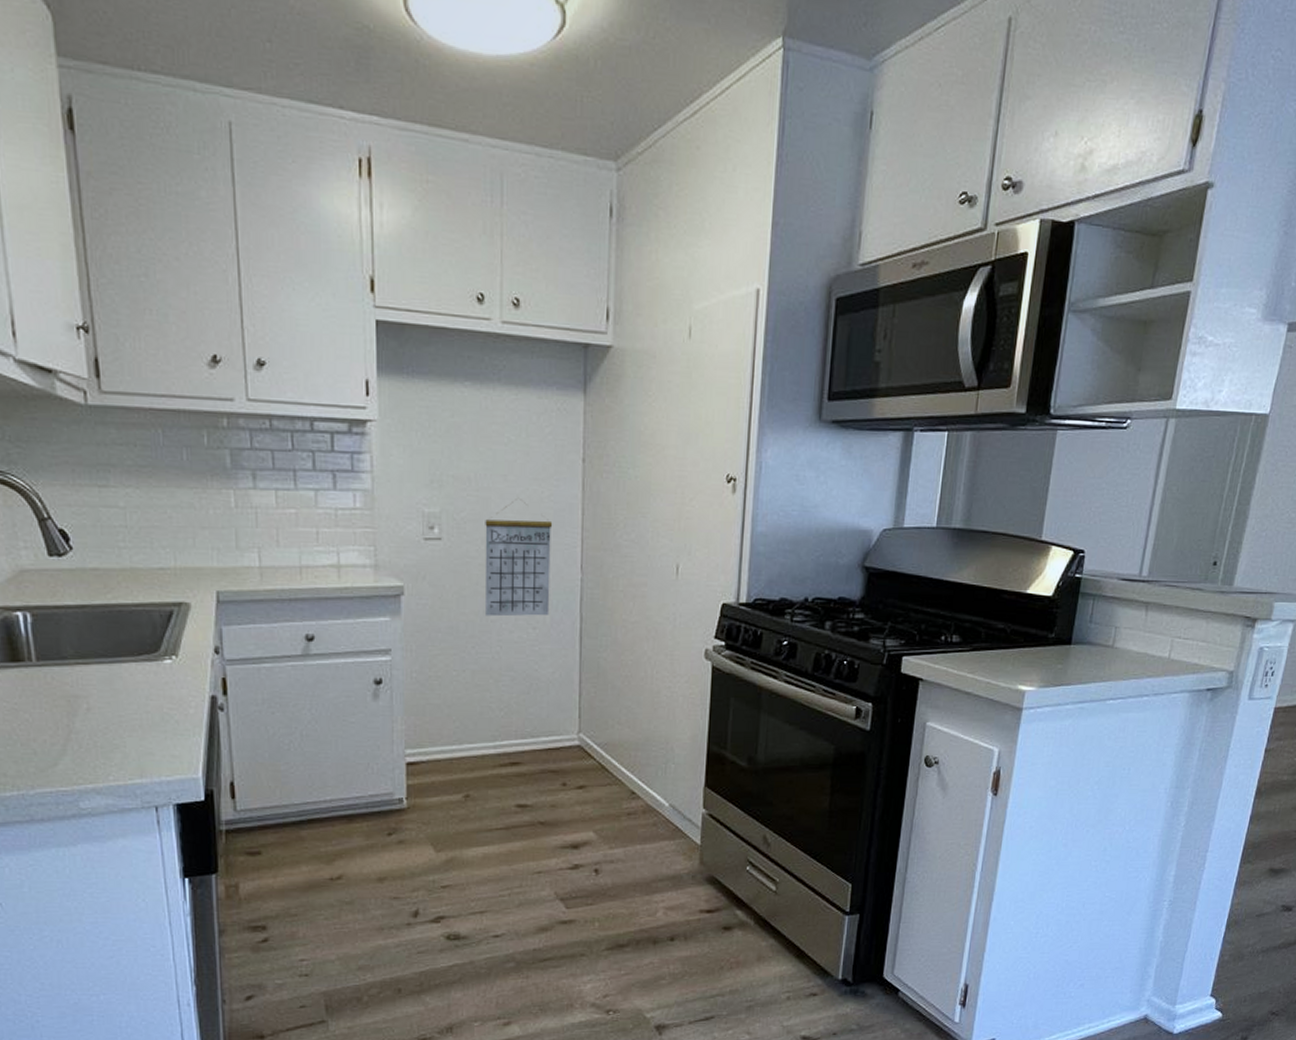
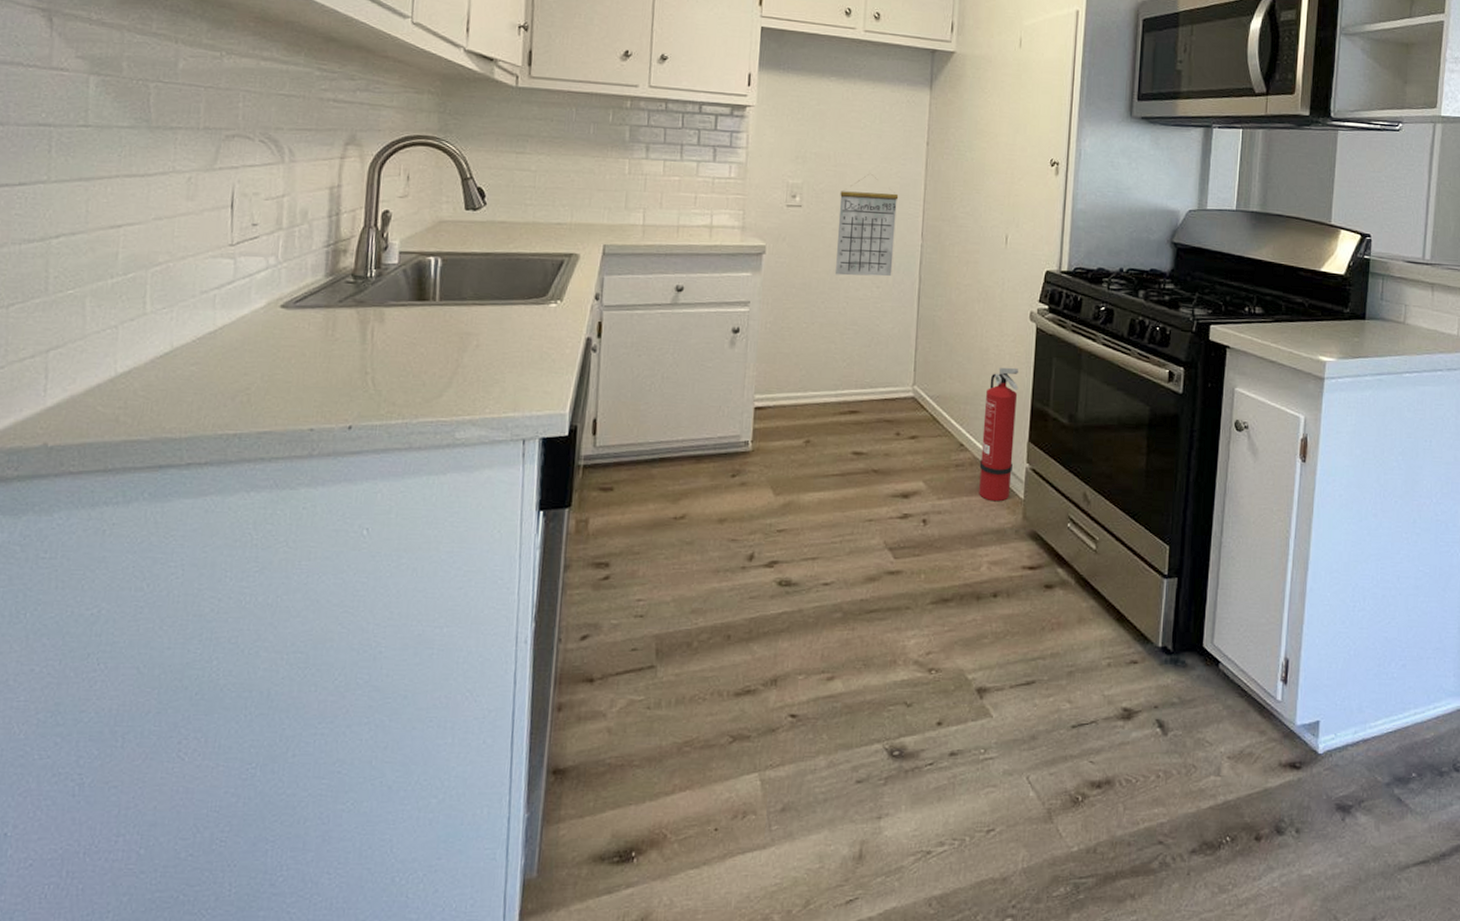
fire extinguisher: none [653,710,693,849] -> present [979,367,1018,502]

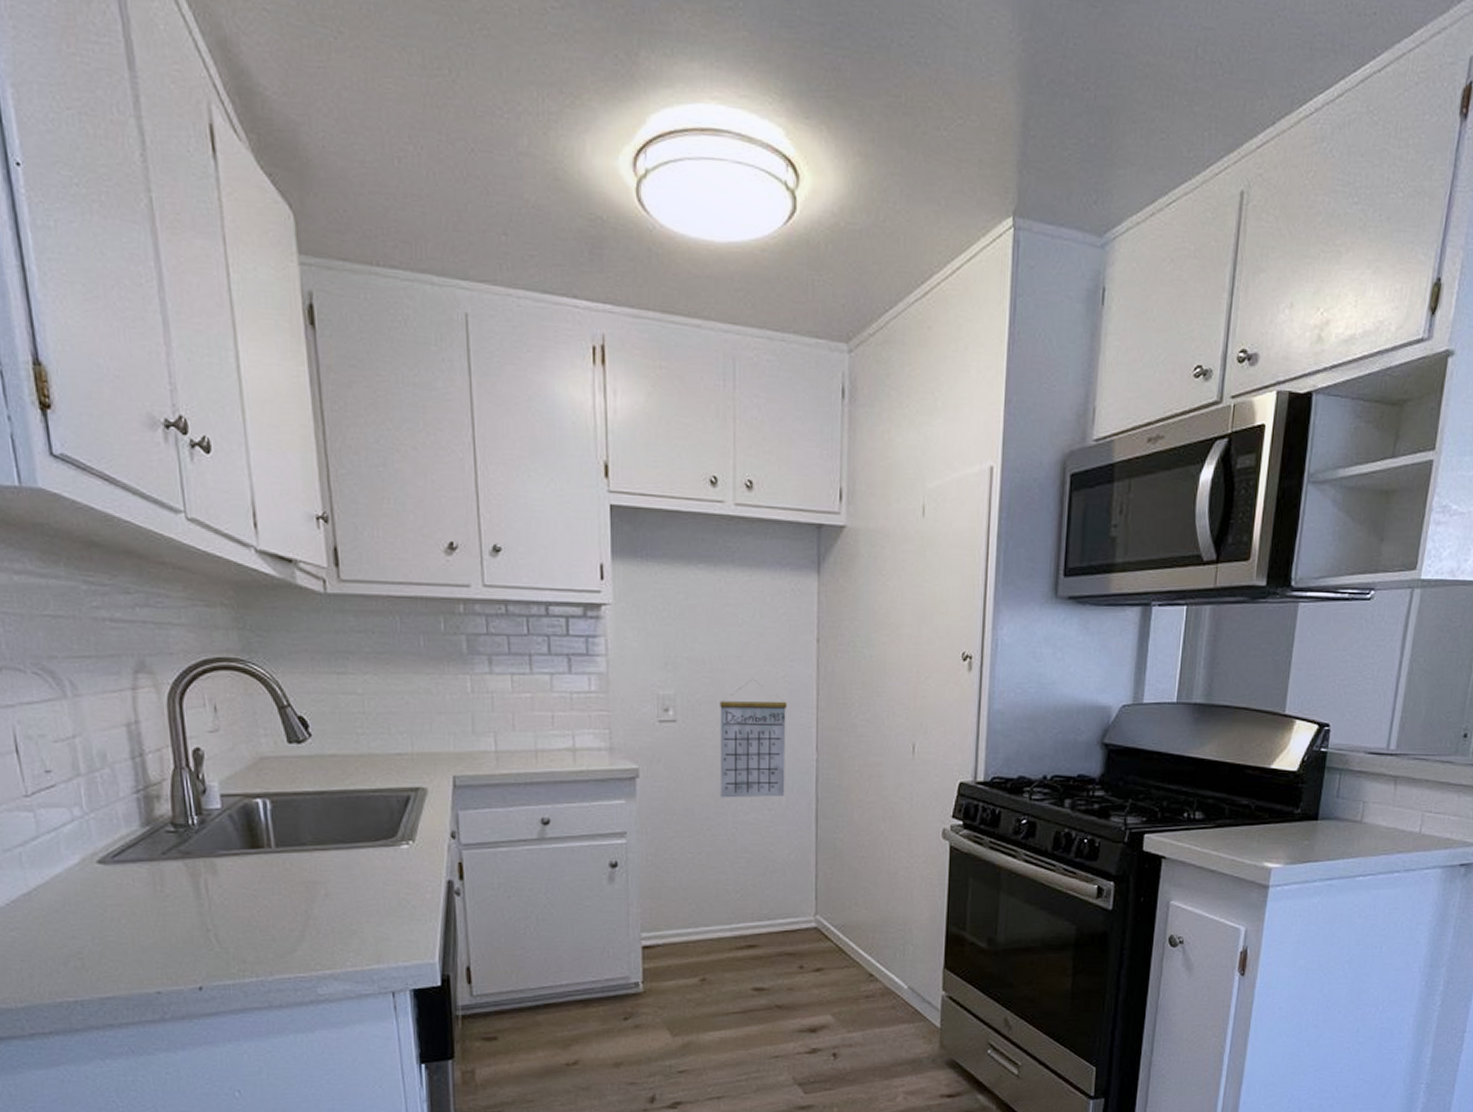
fire extinguisher: present [979,367,1018,502] -> none [891,890,932,1032]

